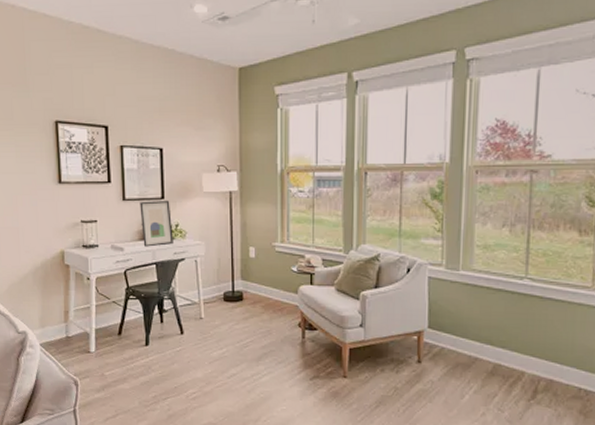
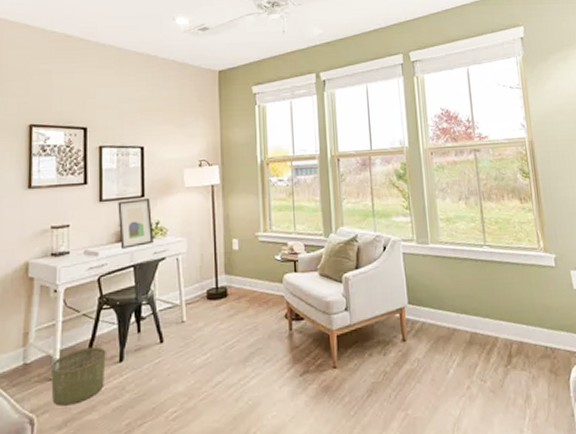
basket: none [88,330,134,375] -> present [50,346,106,406]

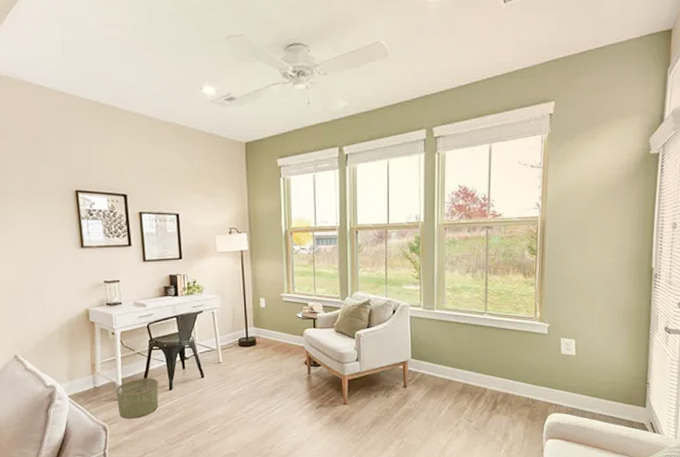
picture frame: present [118,197,153,249] -> none [159,259,192,302]

